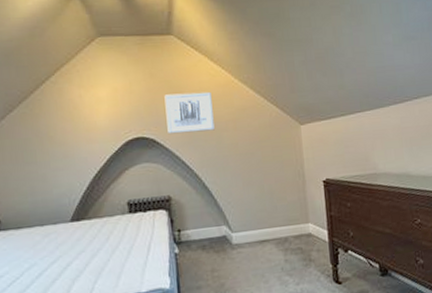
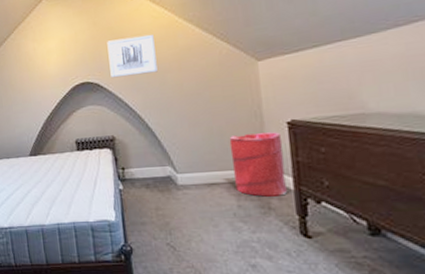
laundry hamper: none [277,189,324,250] -> present [229,131,288,197]

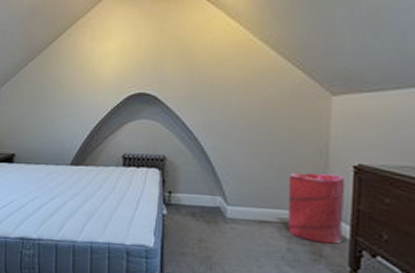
wall art: present [107,34,158,78] -> none [171,50,224,93]

